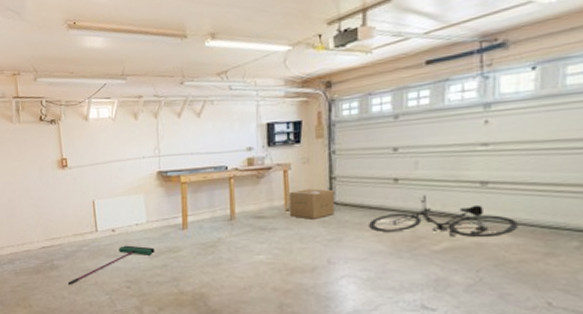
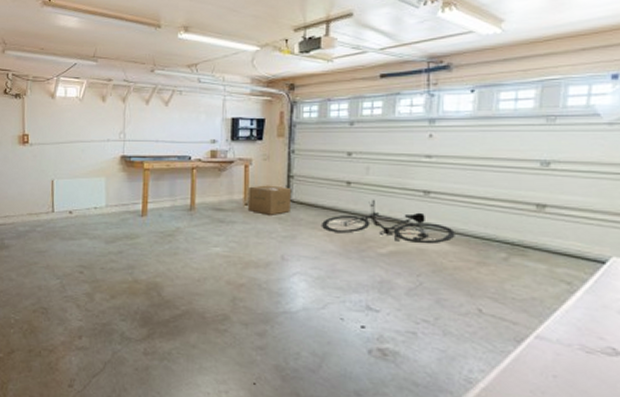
broom: present [67,245,154,285] -> none [17,228,111,267]

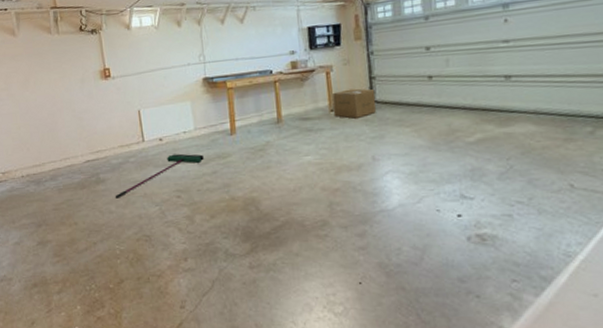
broom: none [17,228,111,267] -> present [115,153,204,199]
bicycle: present [322,199,455,245] -> none [408,90,540,129]

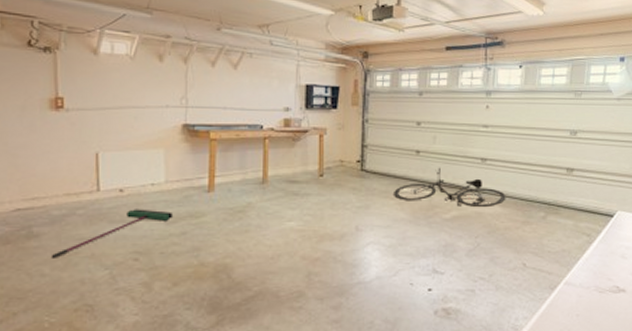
box: present [332,88,376,119] -> none [322,155,366,186]
bicycle: none [408,90,540,129] -> present [394,167,506,208]

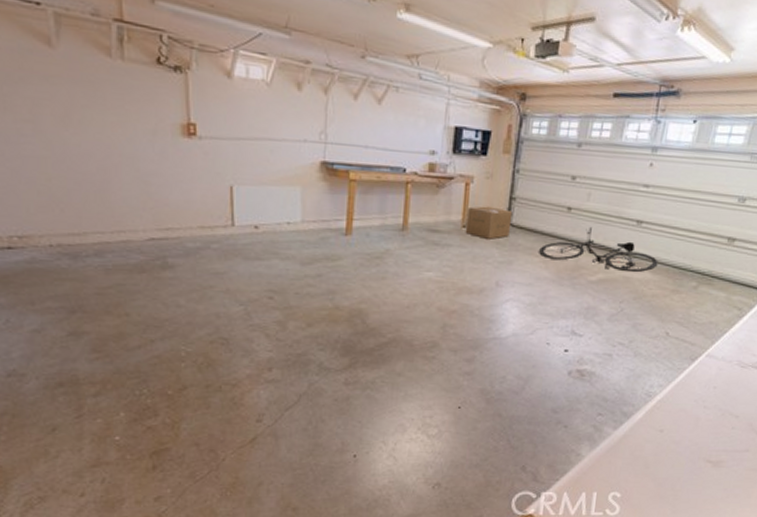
broom: present [51,209,172,258] -> none [186,247,308,291]
box: none [322,155,366,186] -> present [465,206,513,240]

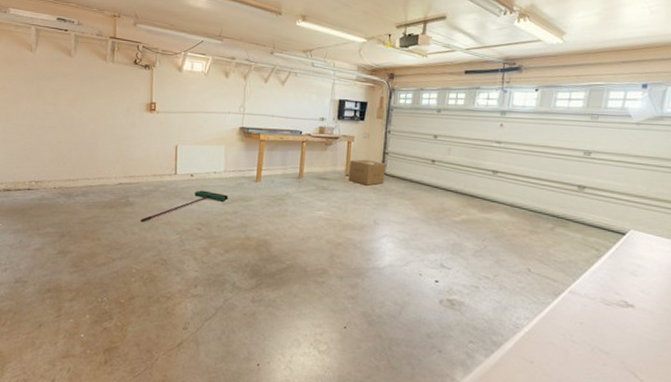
broom: none [186,247,308,291] -> present [140,190,228,222]
bicycle: present [539,226,658,273] -> none [409,175,515,215]

